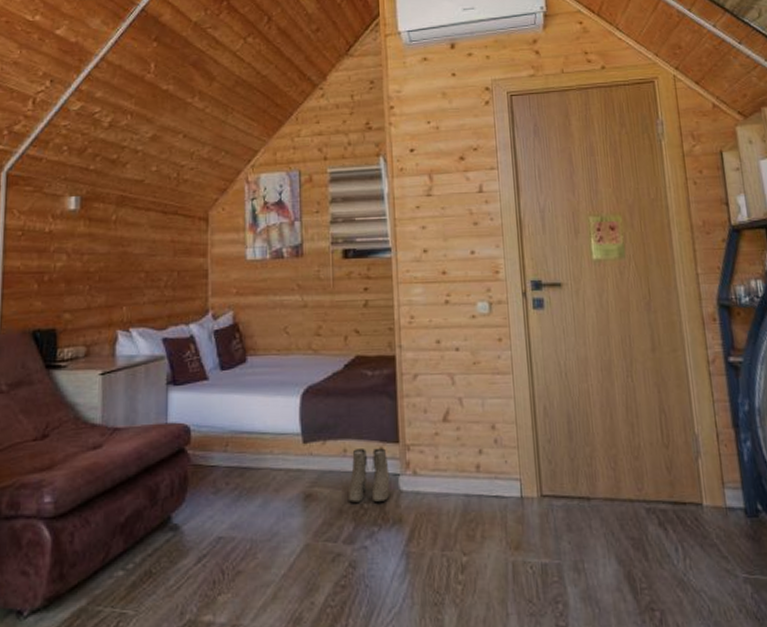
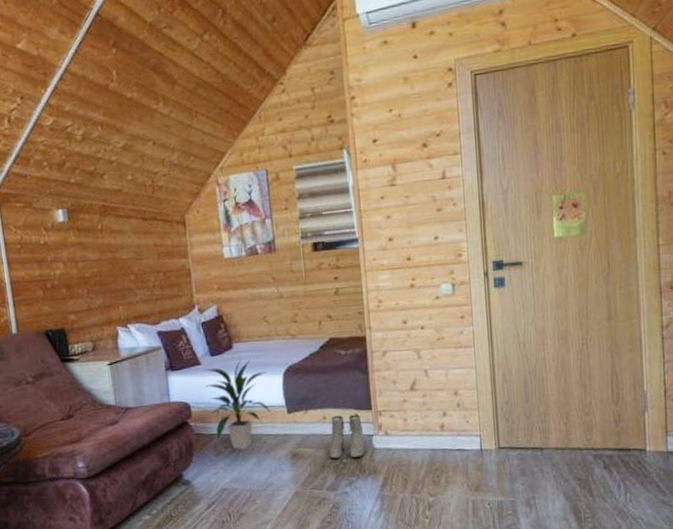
indoor plant: none [210,375,286,486] -> present [203,358,273,450]

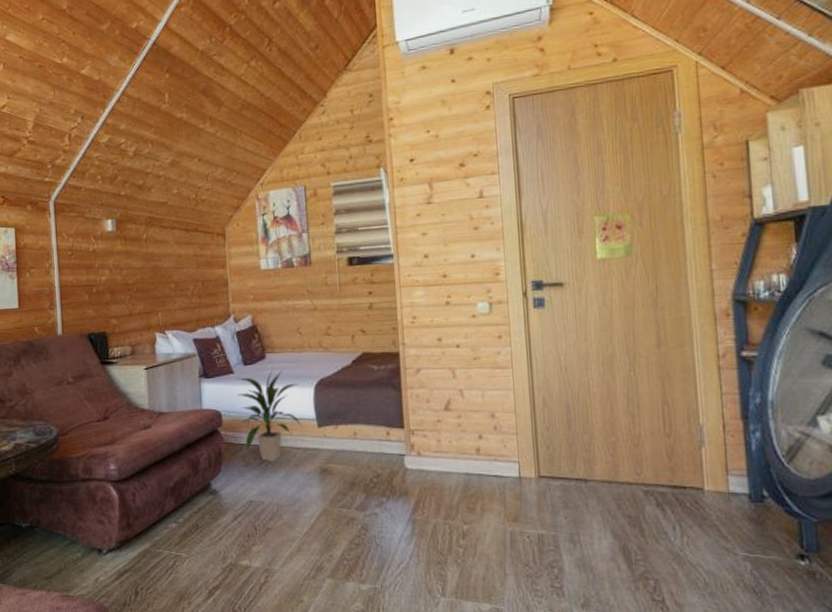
boots: present [329,414,365,459] -> none [359,432,396,478]

